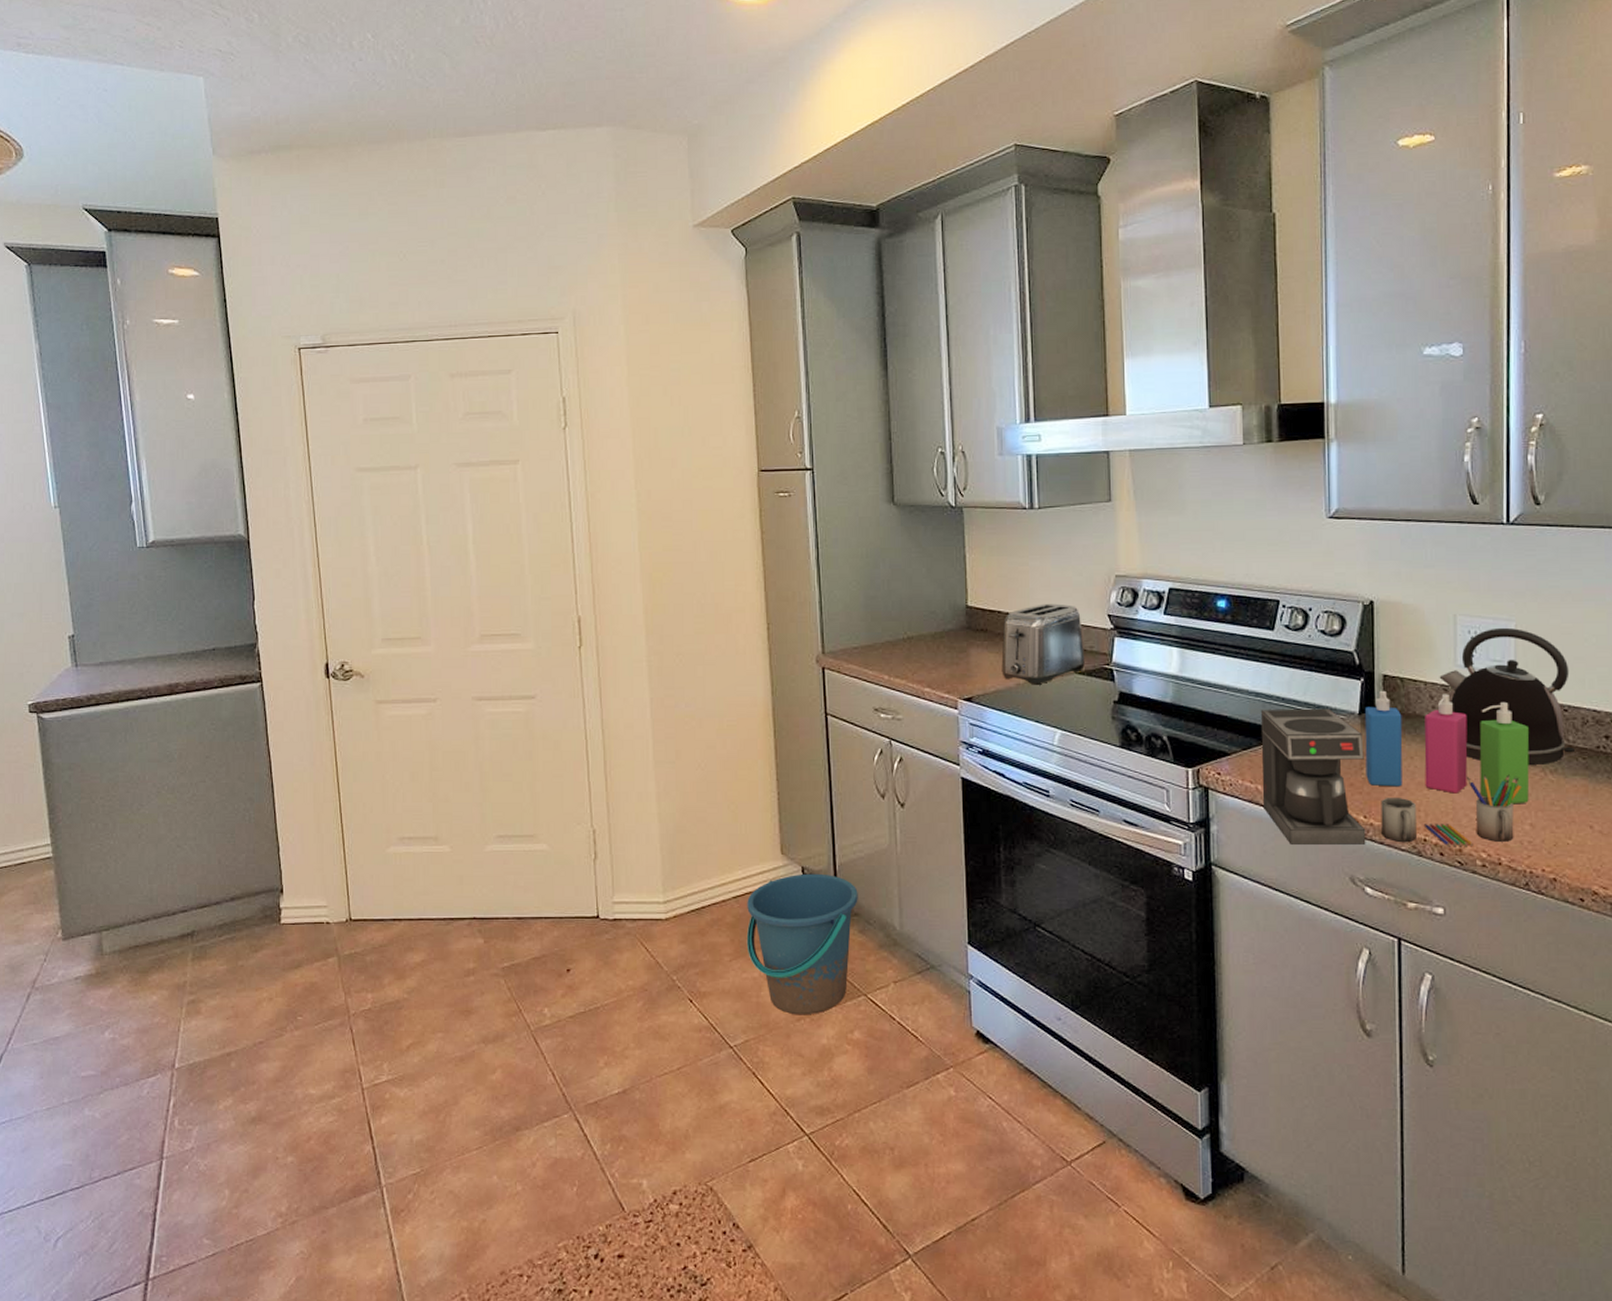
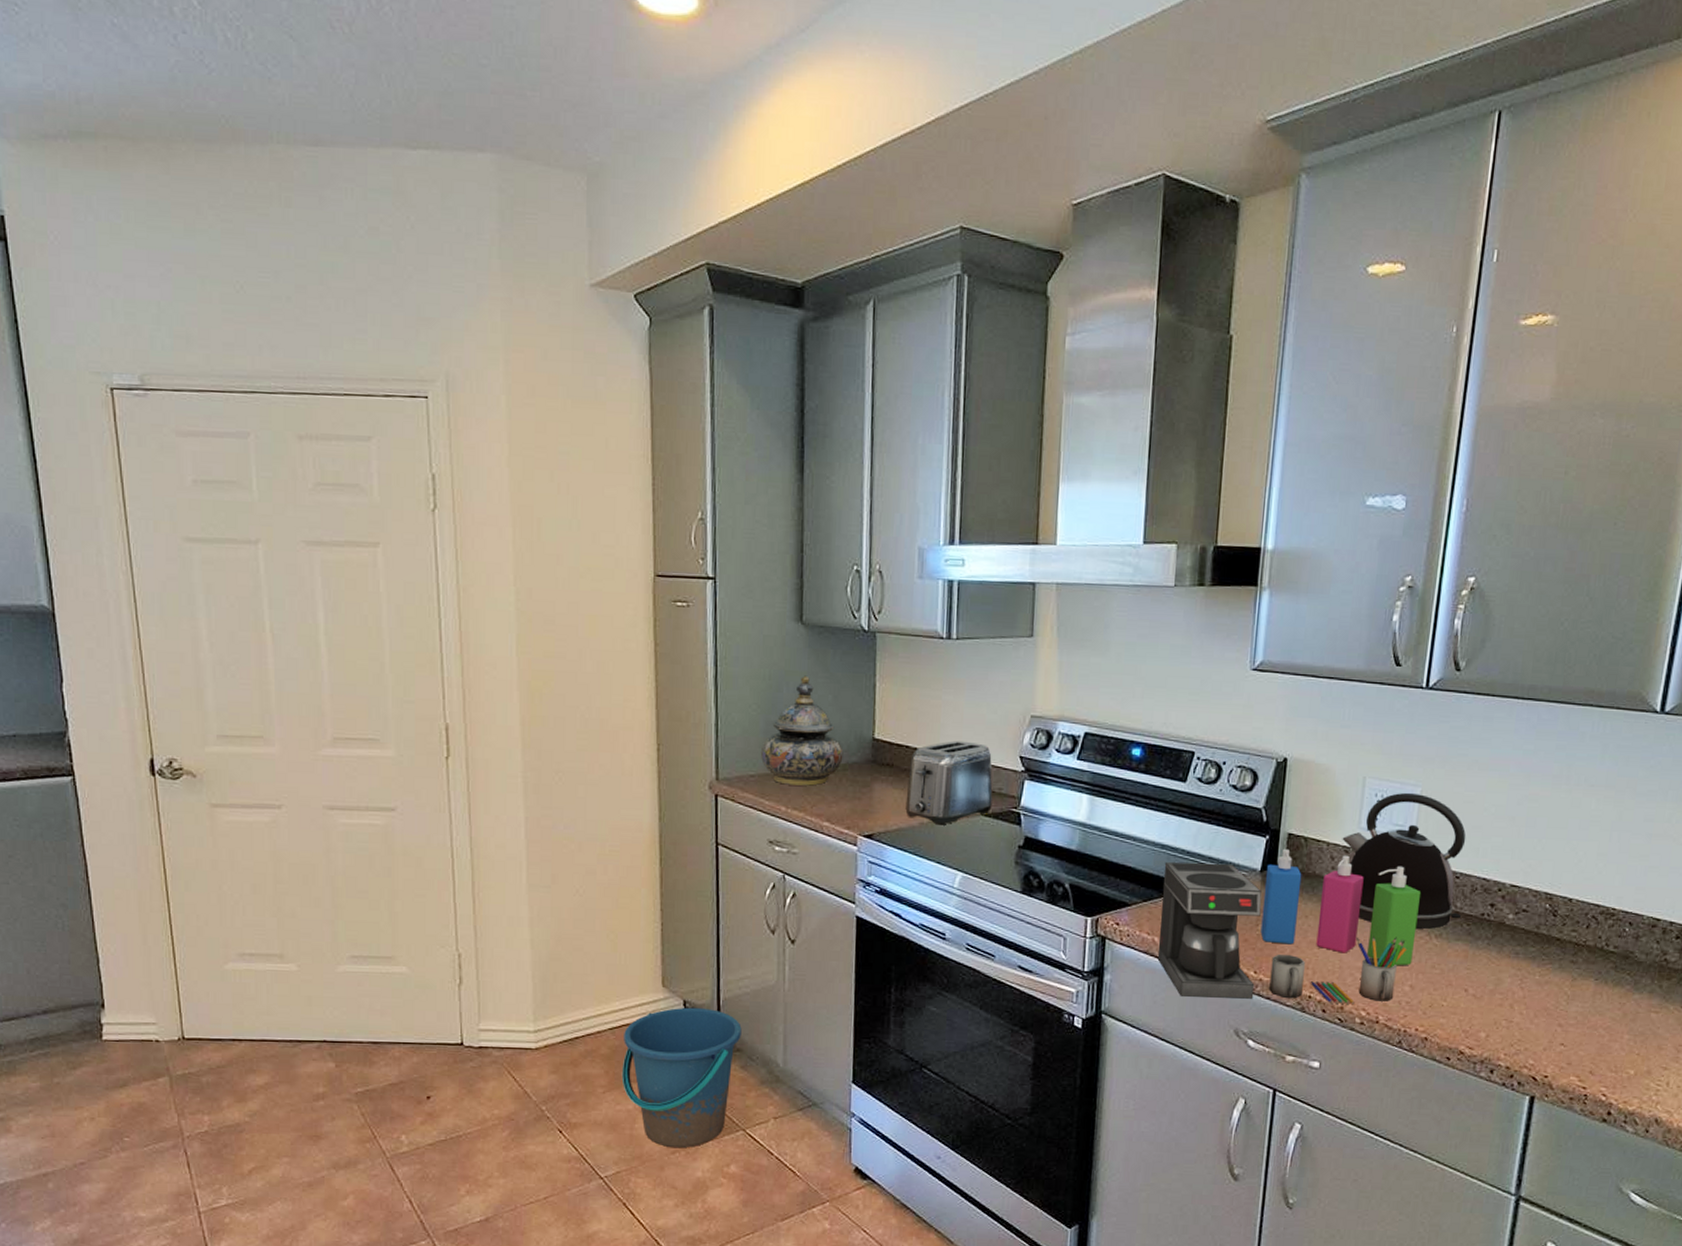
decorative jar: none [862,551,940,655] -> present [760,675,843,786]

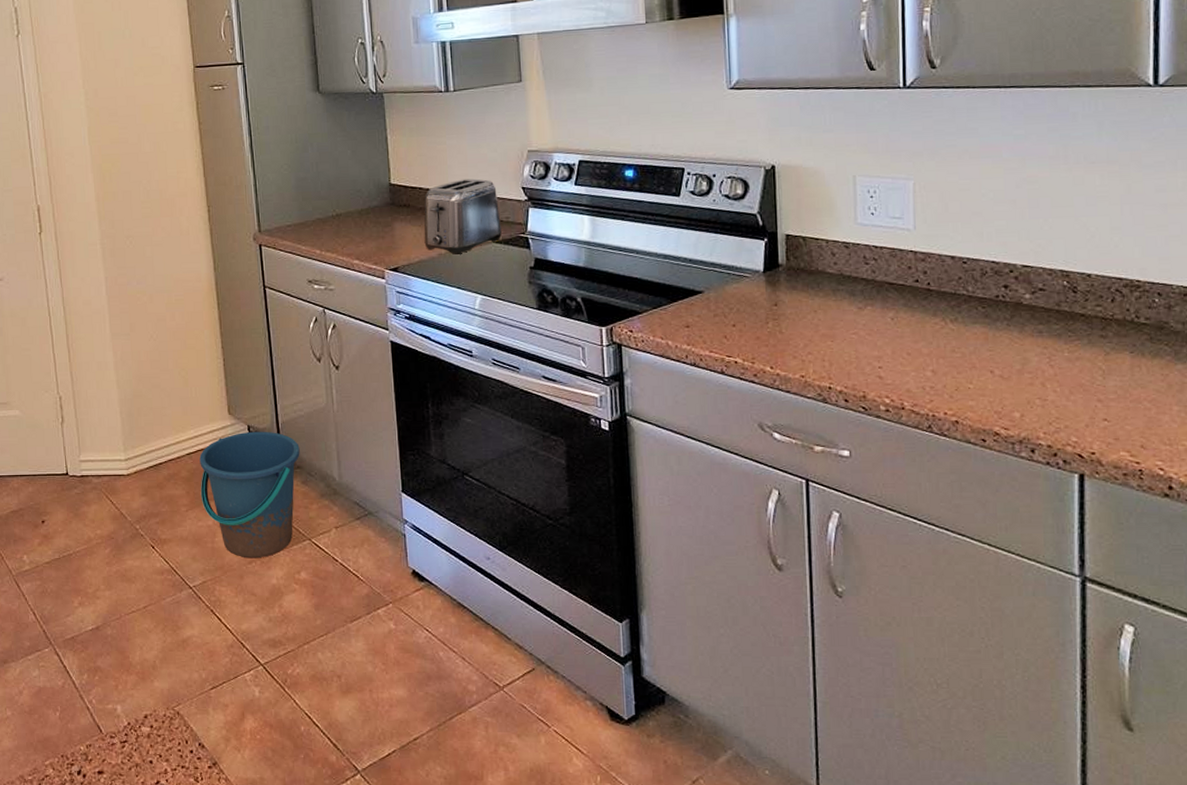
decorative jar: present [760,675,843,786] -> none [294,136,365,231]
coffee maker: present [1157,862,1407,1005] -> none [669,267,923,396]
soap dispenser: present [1260,848,1420,966] -> none [769,249,930,353]
kettle: present [1342,792,1466,929] -> none [840,186,974,315]

